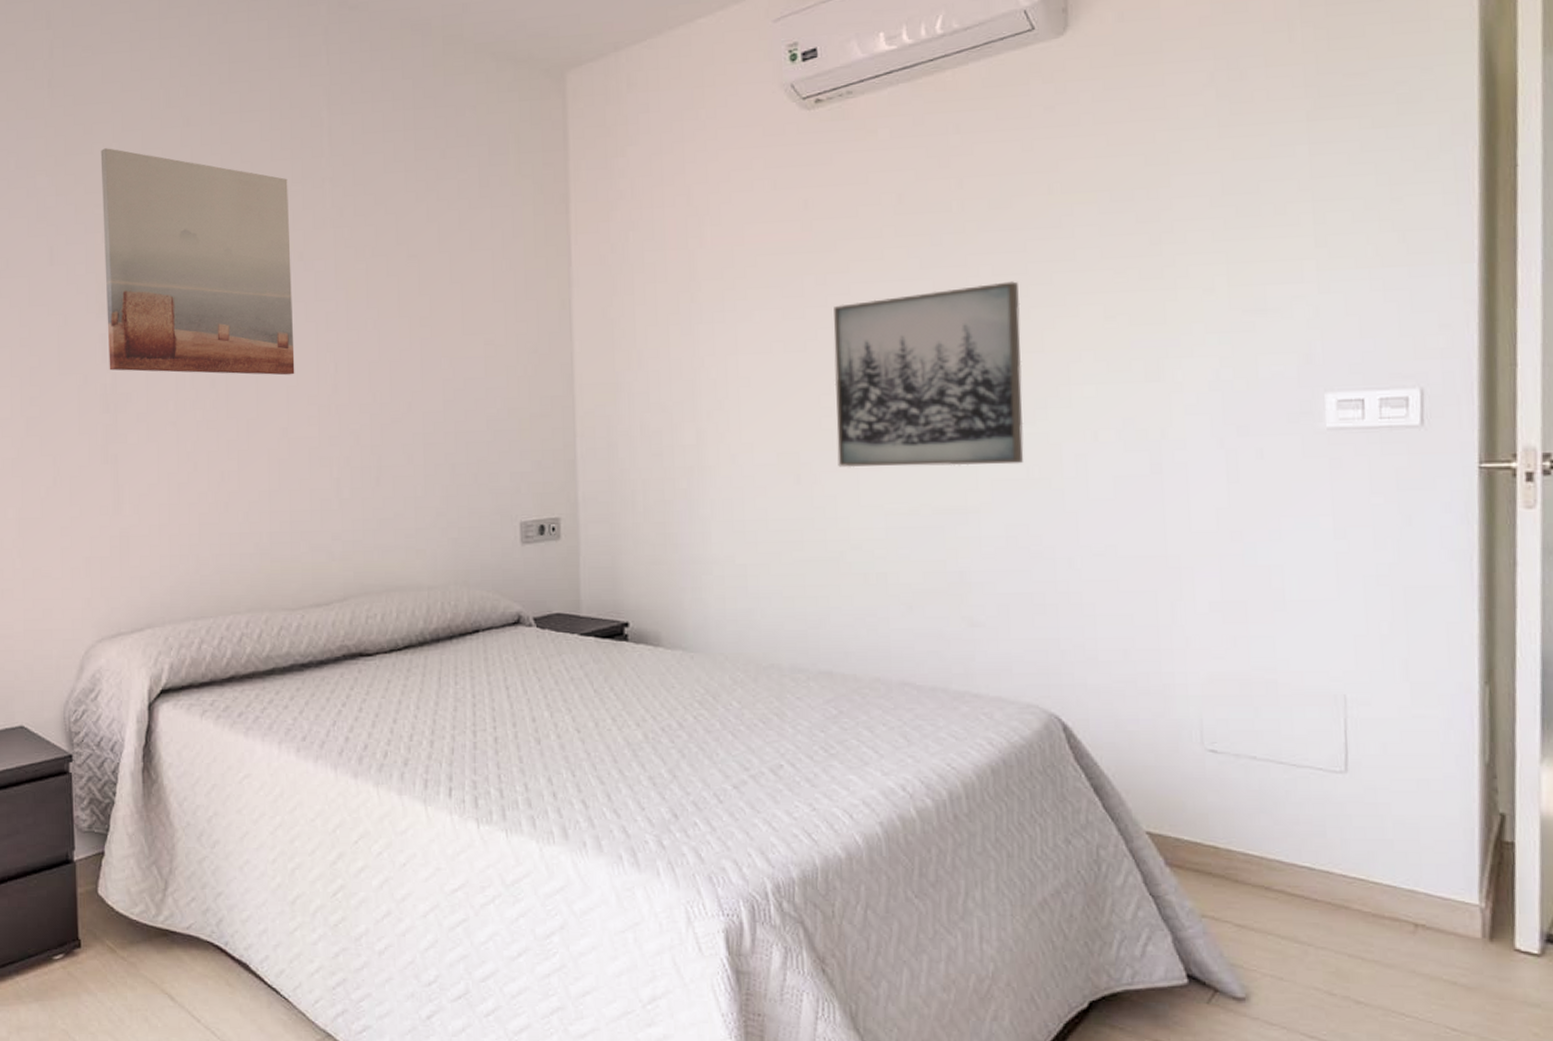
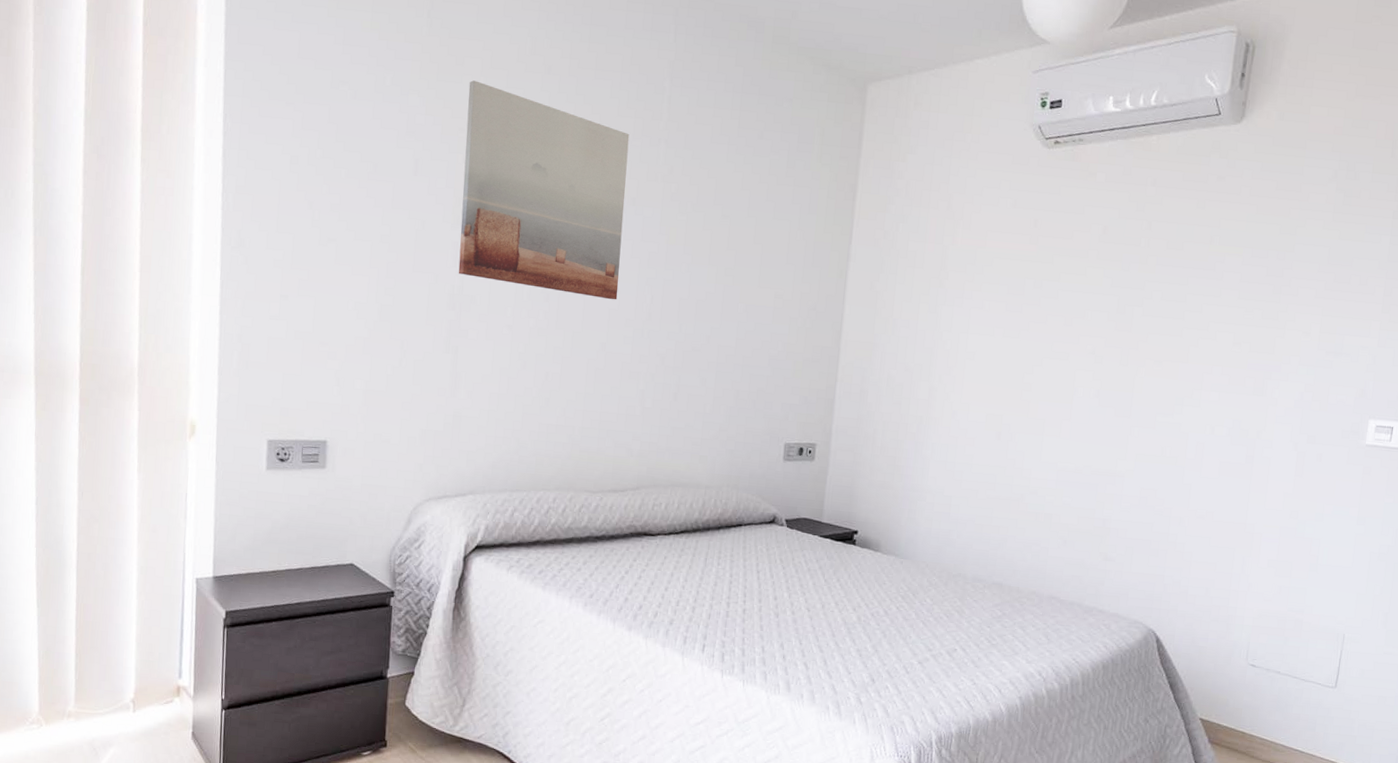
wall art: present [833,281,1024,468] -> none [1029,305,1178,445]

